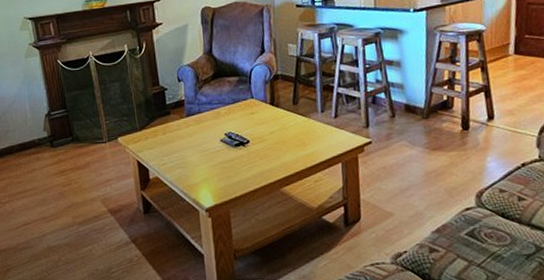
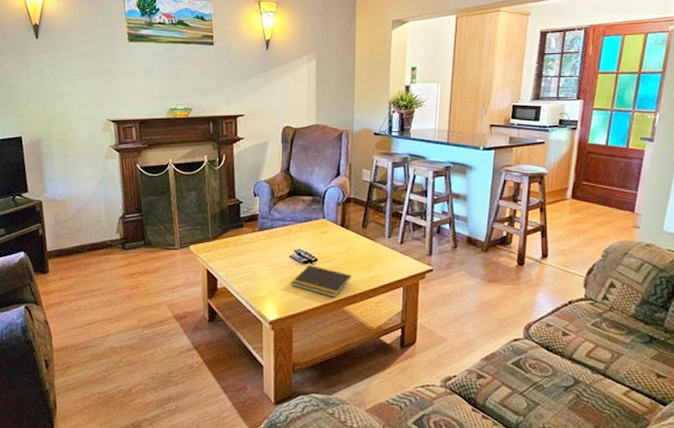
notepad: none [224,147,287,179] -> present [290,265,352,297]

